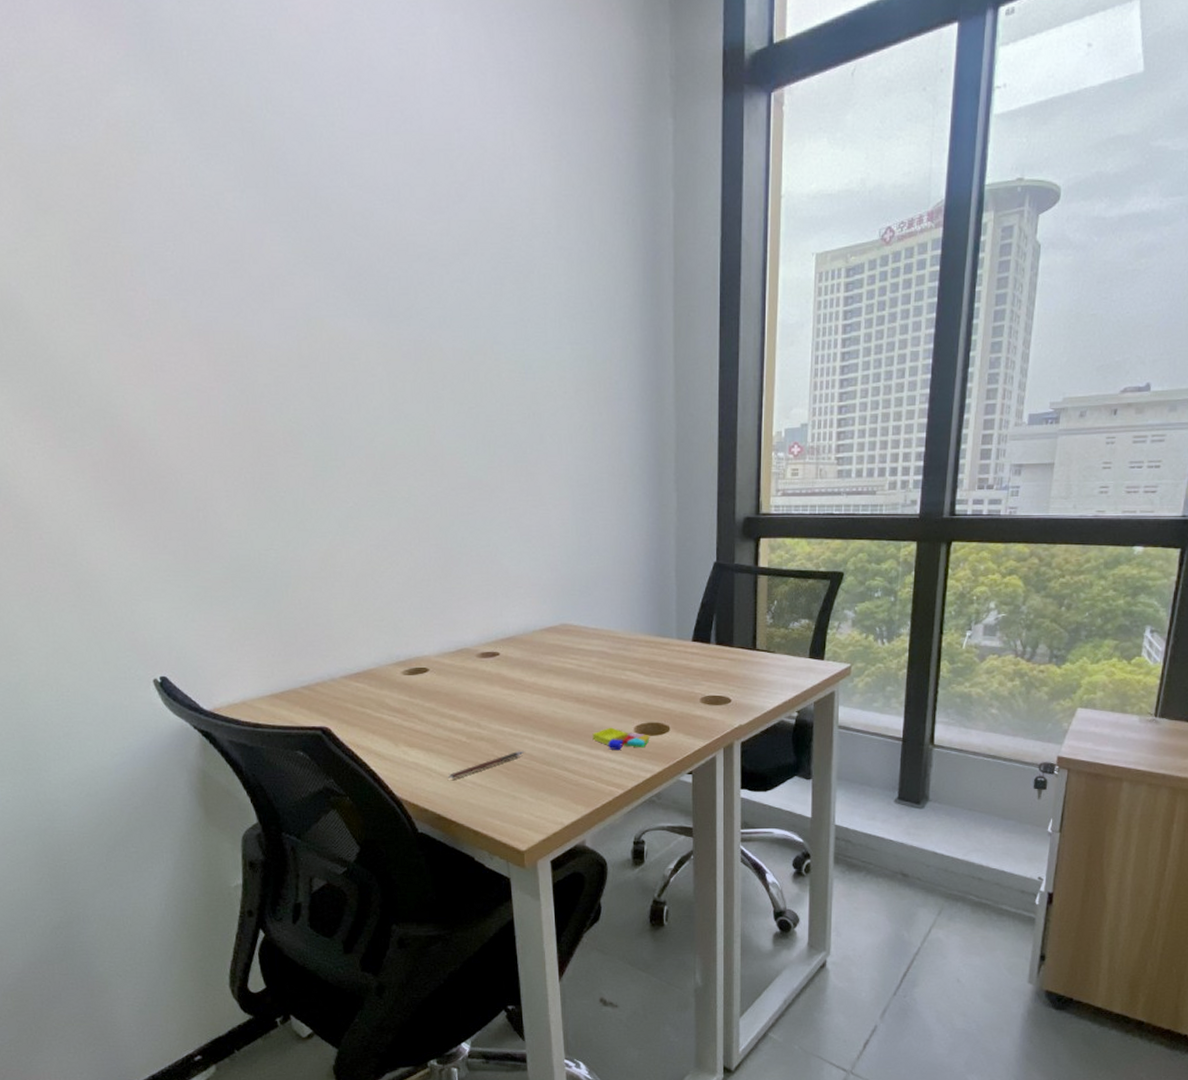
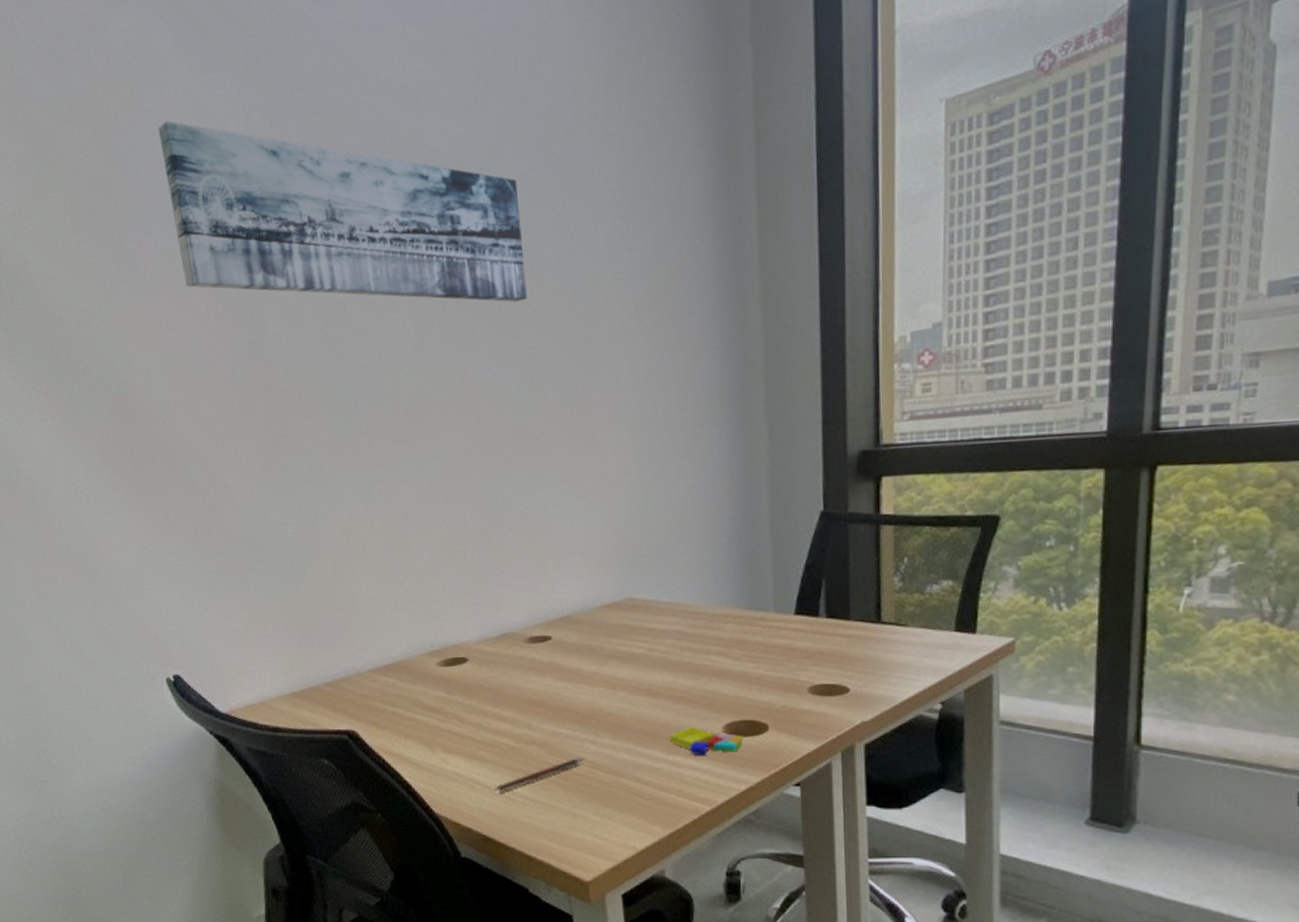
wall art: none [156,186,487,377] -> present [158,121,527,302]

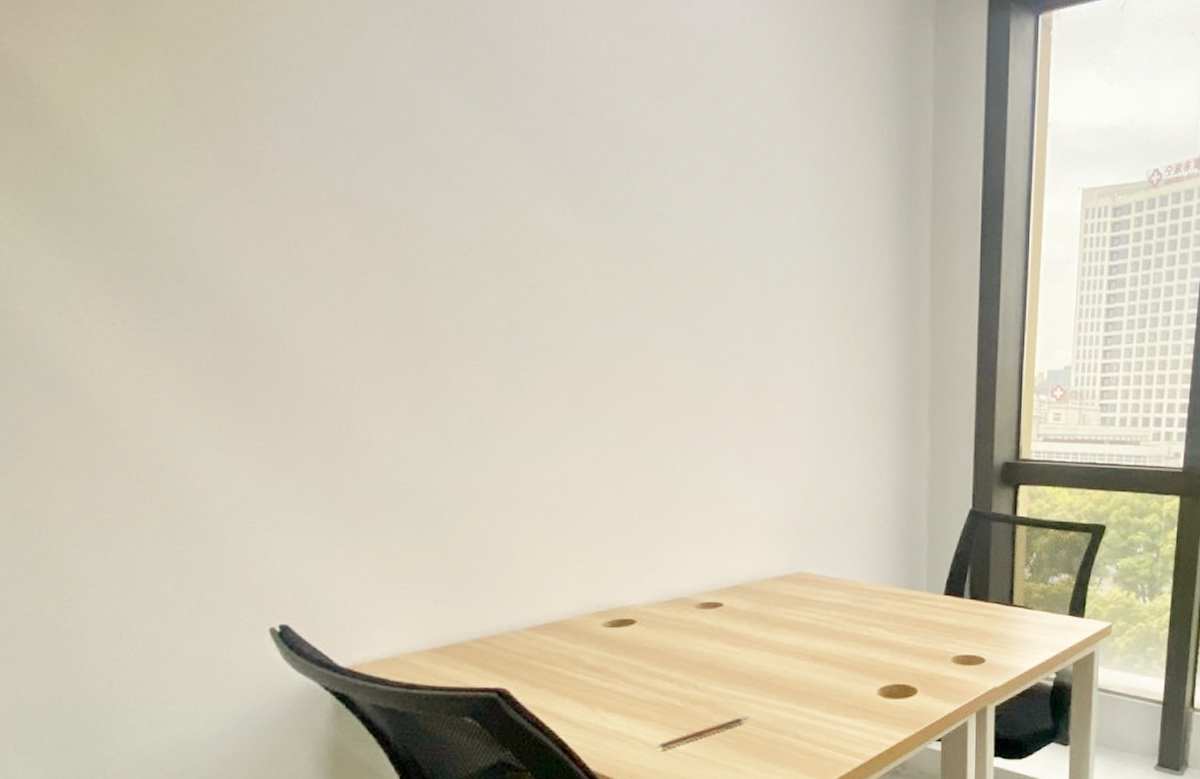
wall art: present [158,121,527,302] -> none [297,22,716,287]
sticky notes: present [669,727,744,756] -> none [830,689,895,716]

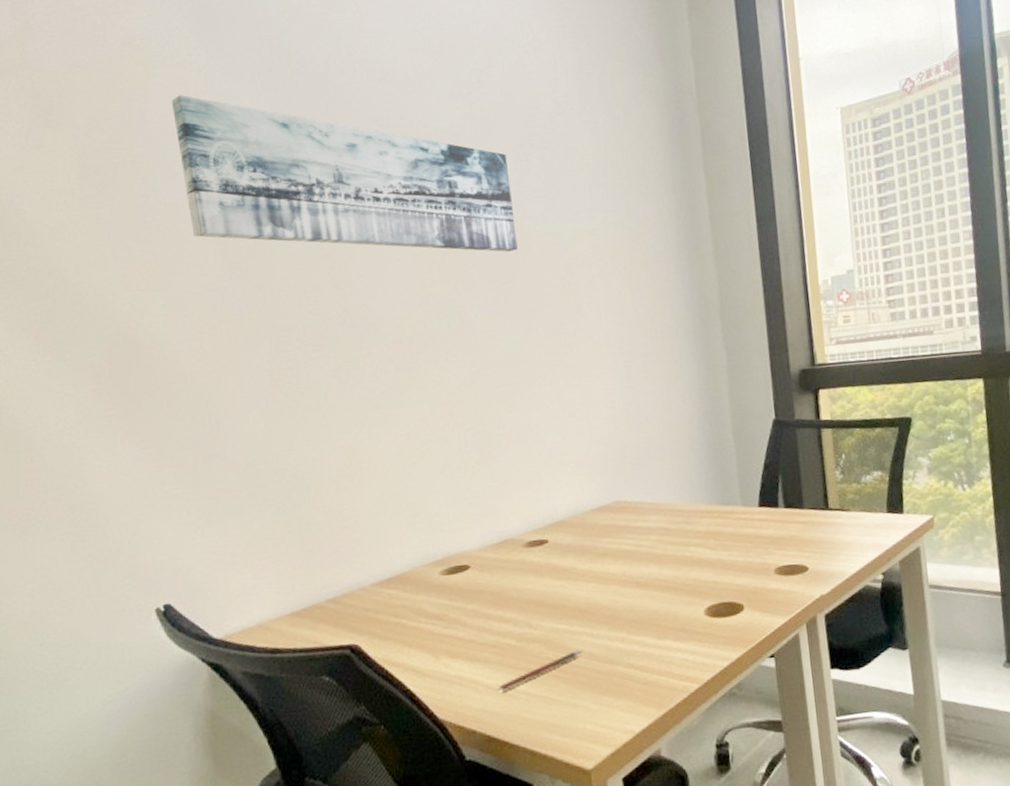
wall art: none [297,22,716,287] -> present [171,95,518,252]

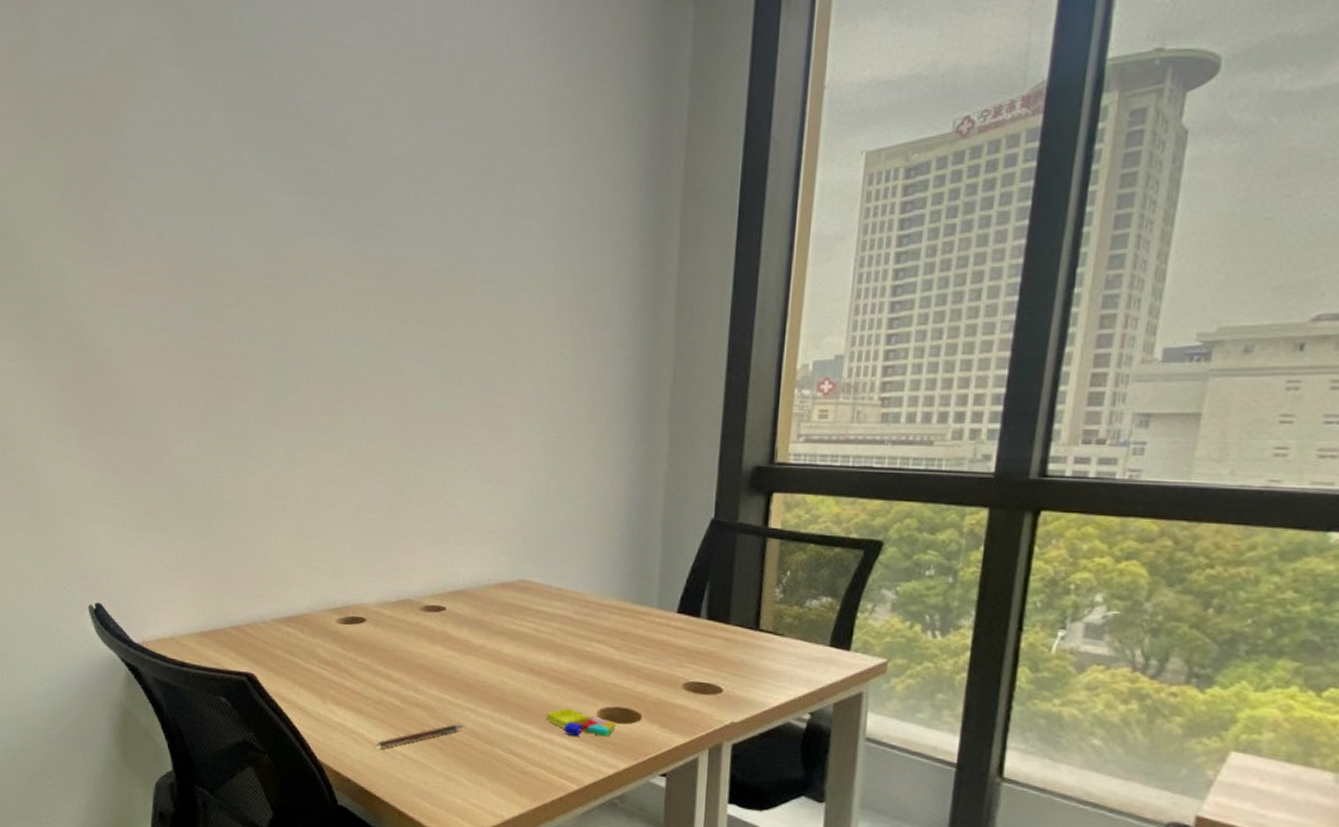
wall art: present [171,95,518,252] -> none [146,109,461,297]
sticky notes: none [658,612,723,639] -> present [546,707,617,737]

